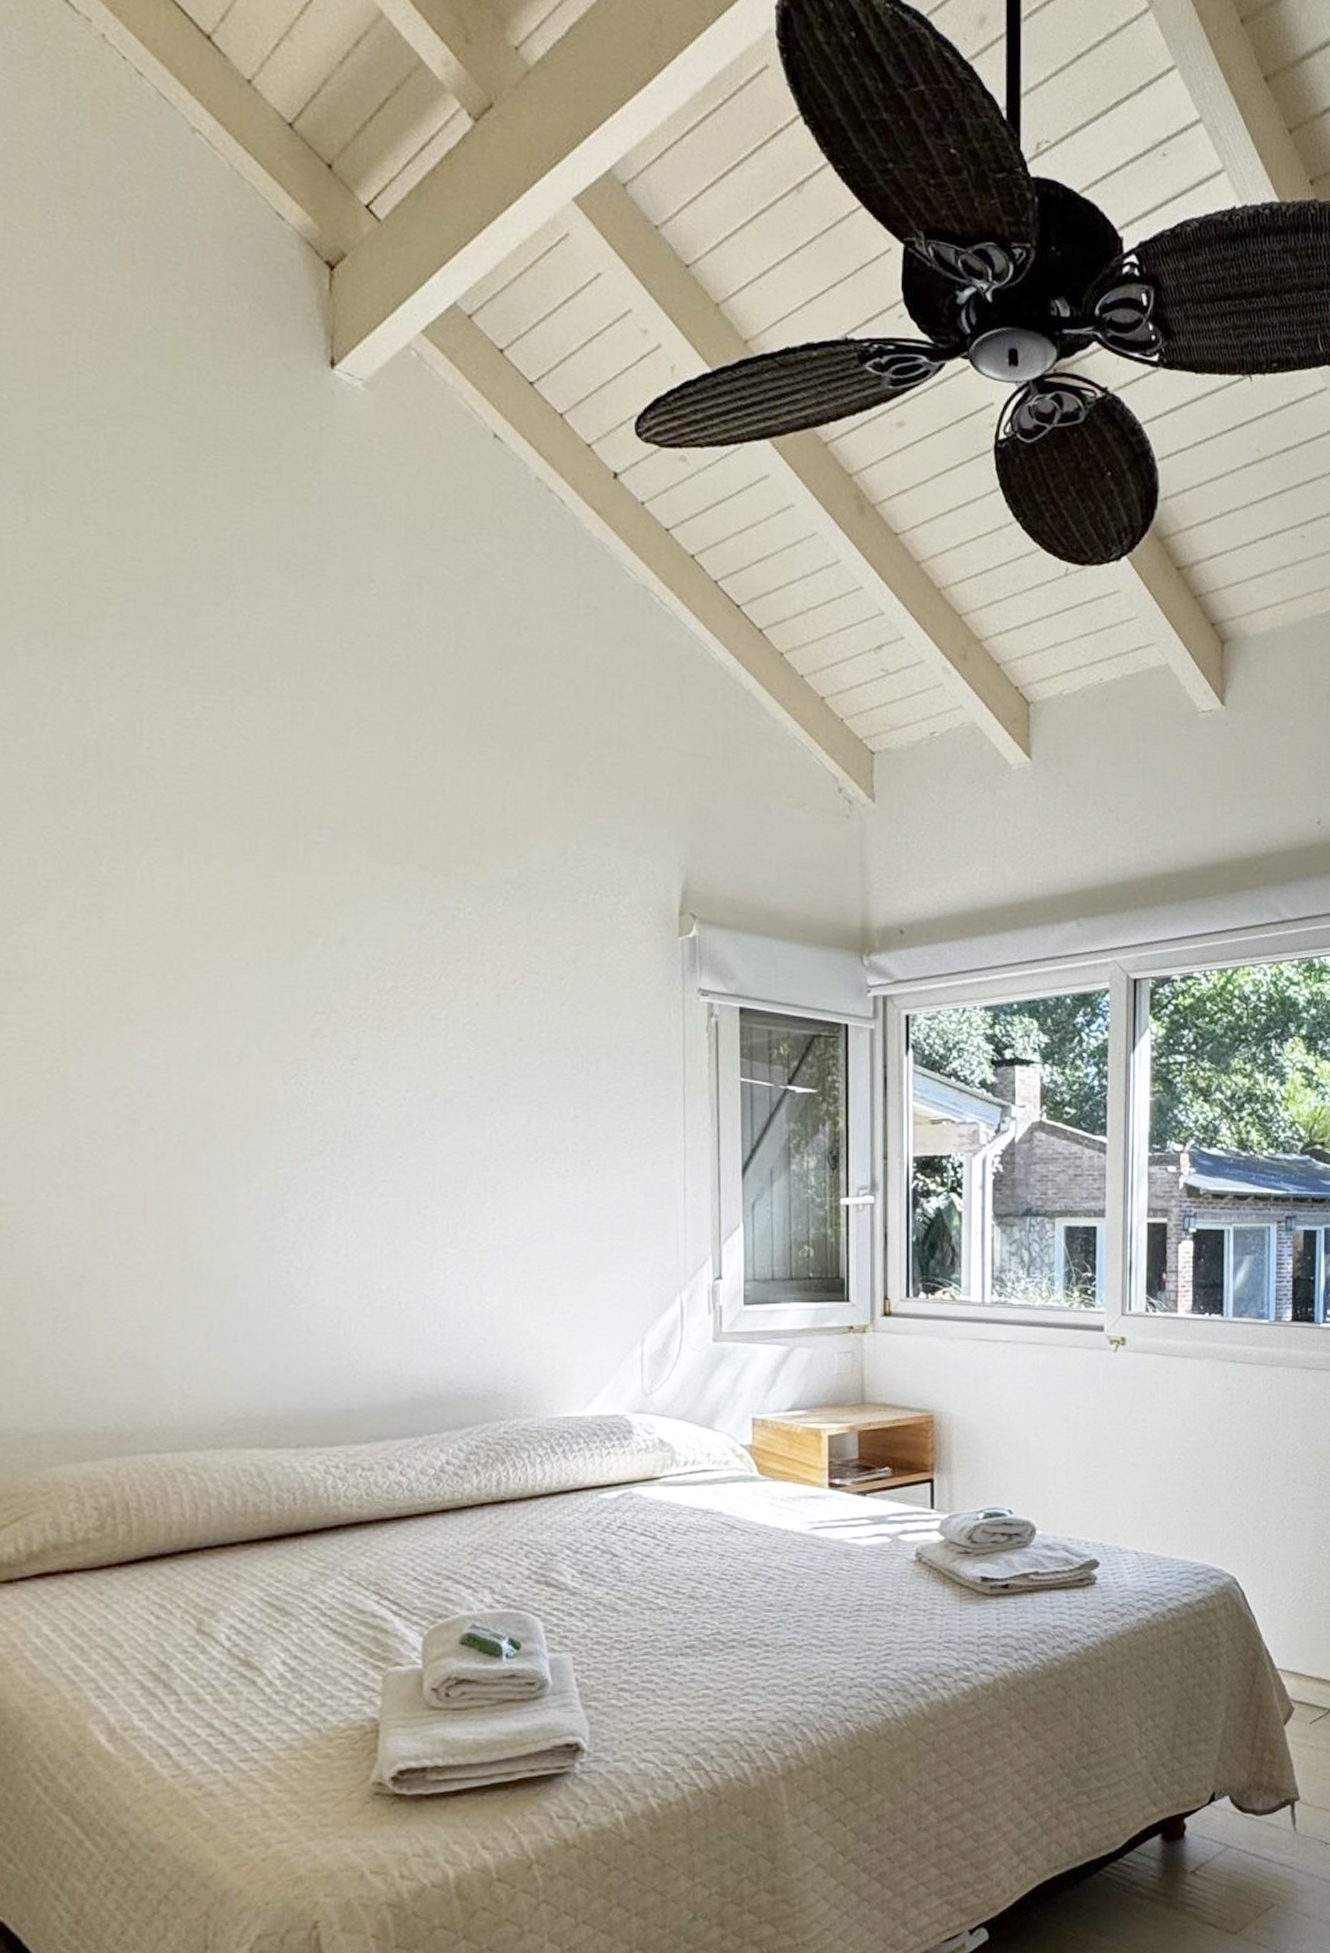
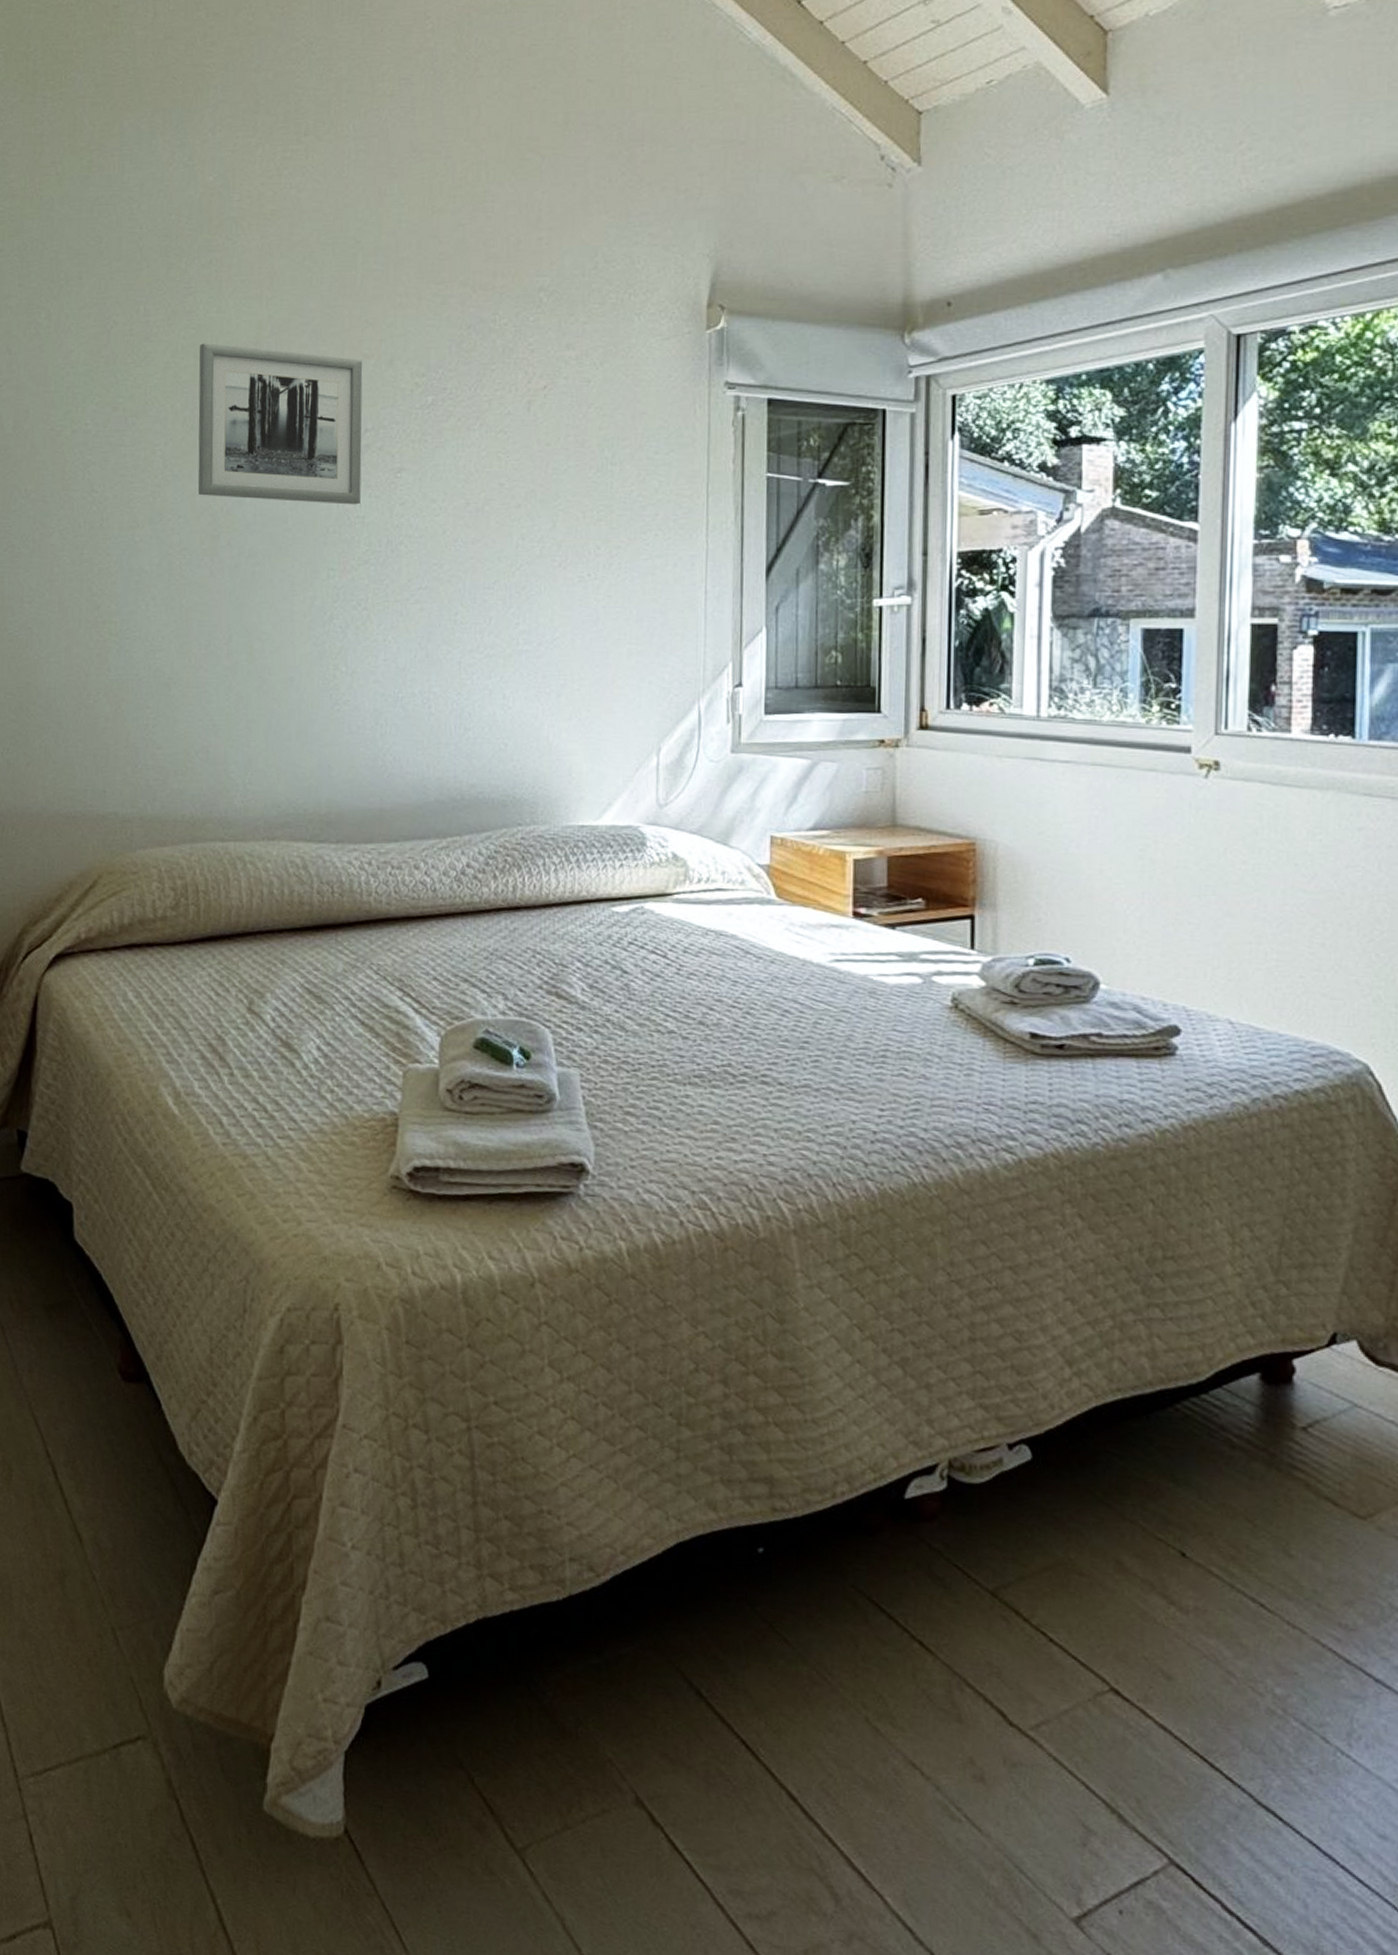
wall art: none [103,904,312,1092] -> present [197,343,363,505]

